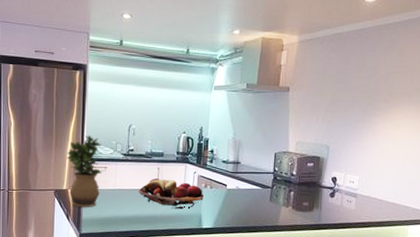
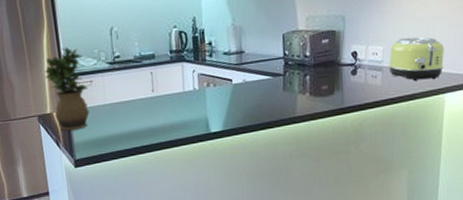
fruit basket: present [138,178,204,210] -> none [132,83,208,117]
toaster: none [362,172,411,211] -> present [389,37,444,81]

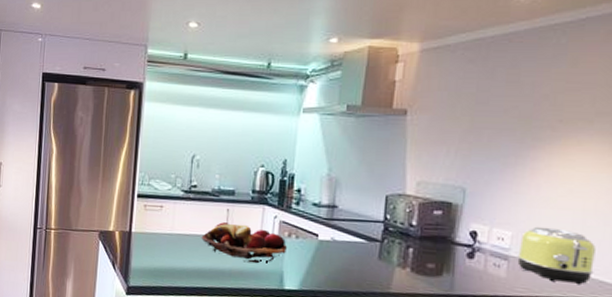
potted plant: present [44,46,90,131] -> none [115,166,158,255]
fruit basket: none [132,83,208,117] -> present [201,222,287,264]

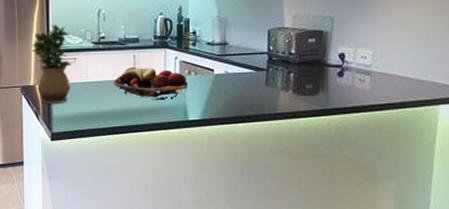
potted plant: none [115,166,158,255] -> present [32,23,71,104]
toaster: present [517,226,596,284] -> none [378,44,438,88]

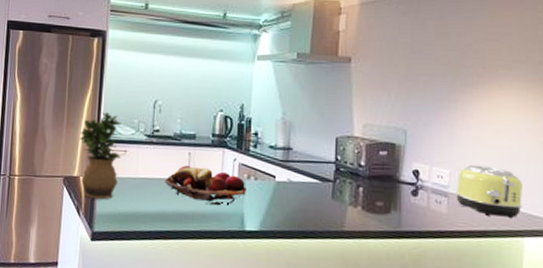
toaster: none [378,44,438,88] -> present [456,164,522,218]

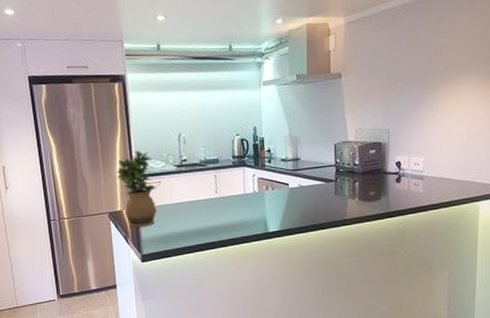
fruit basket: present [164,166,246,206] -> none [197,185,266,217]
toaster: present [456,164,522,218] -> none [429,150,478,189]

